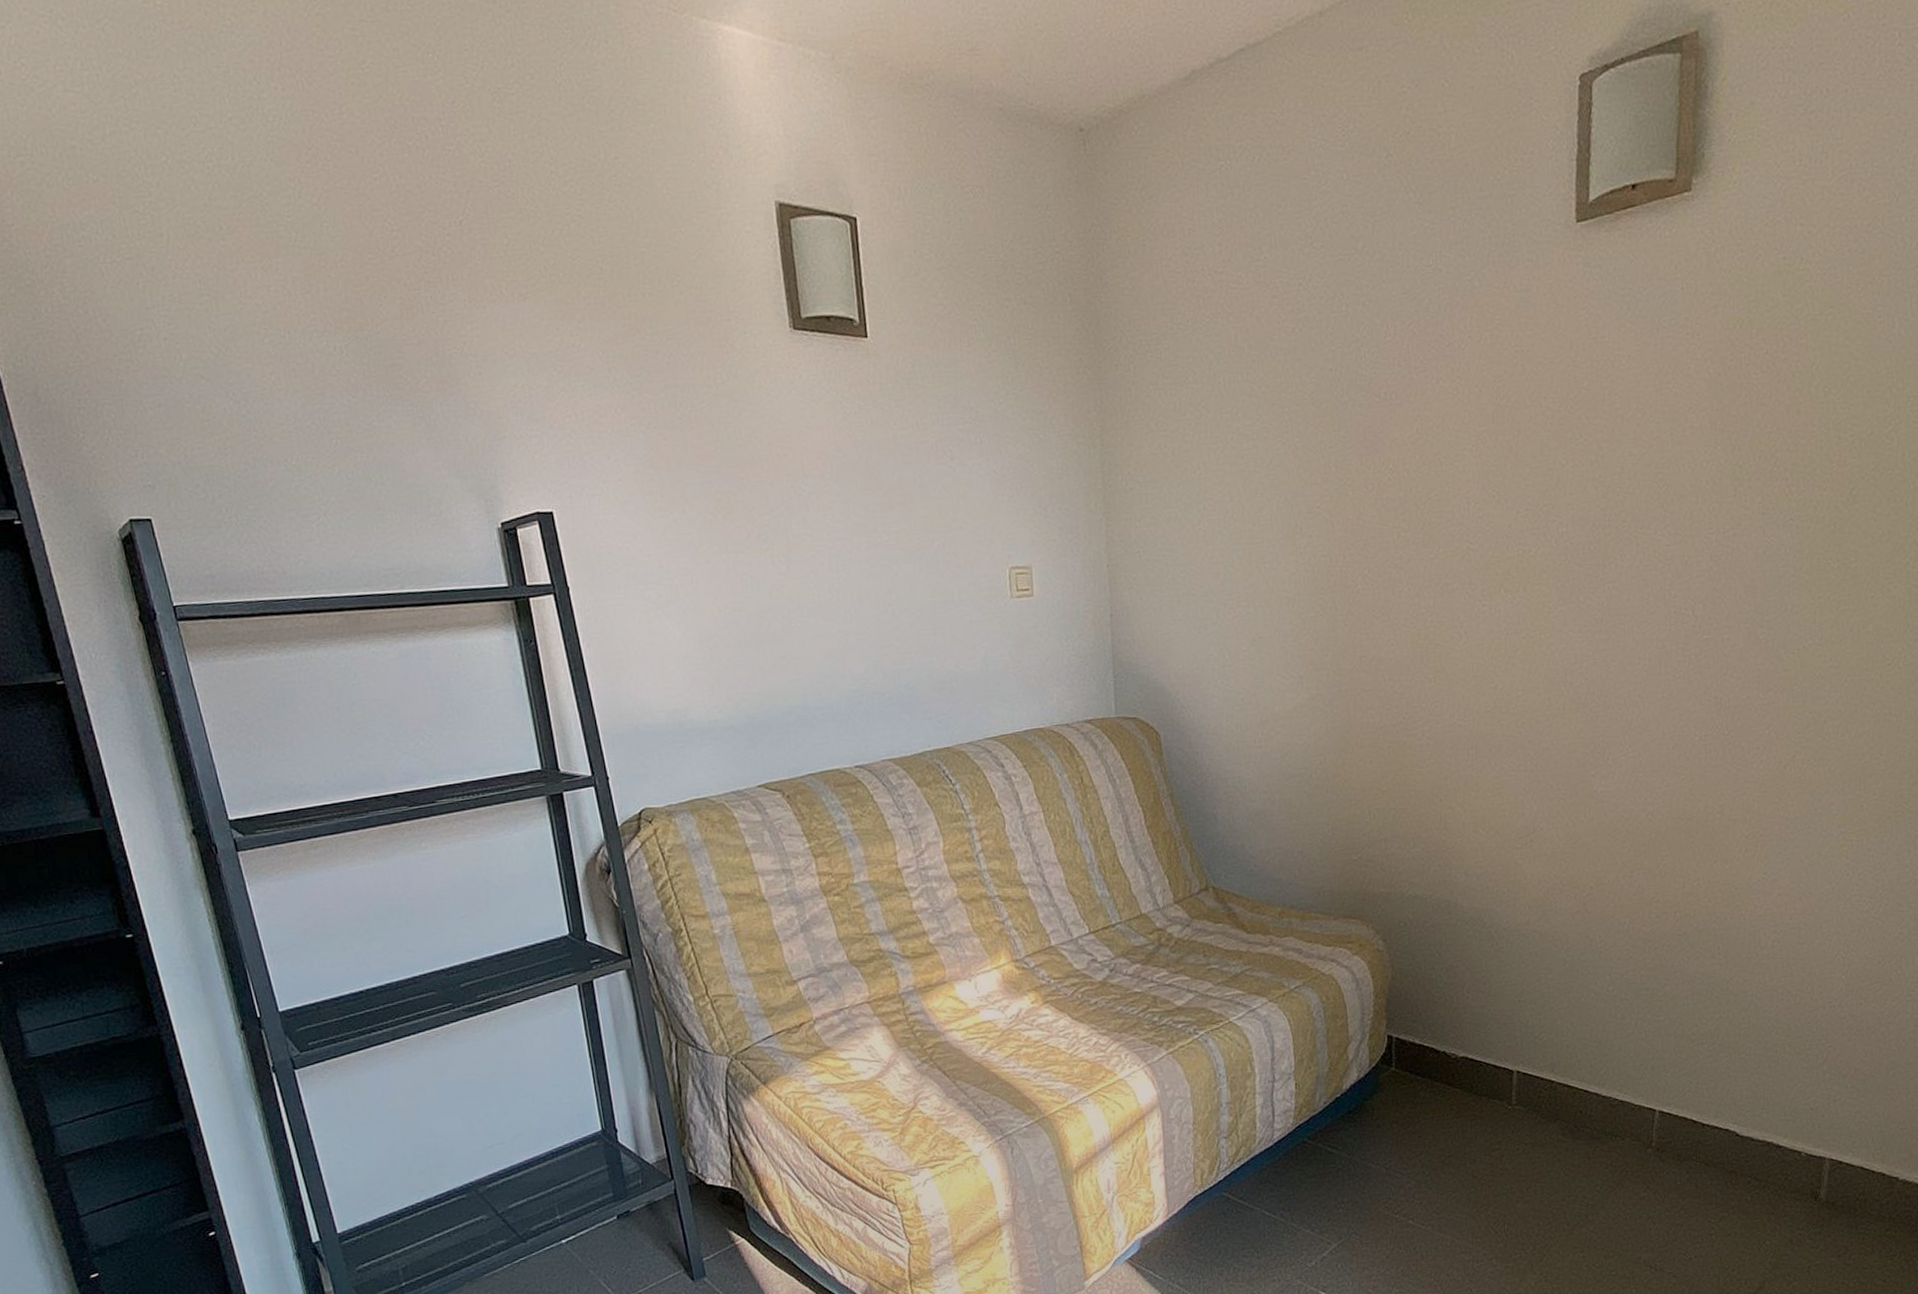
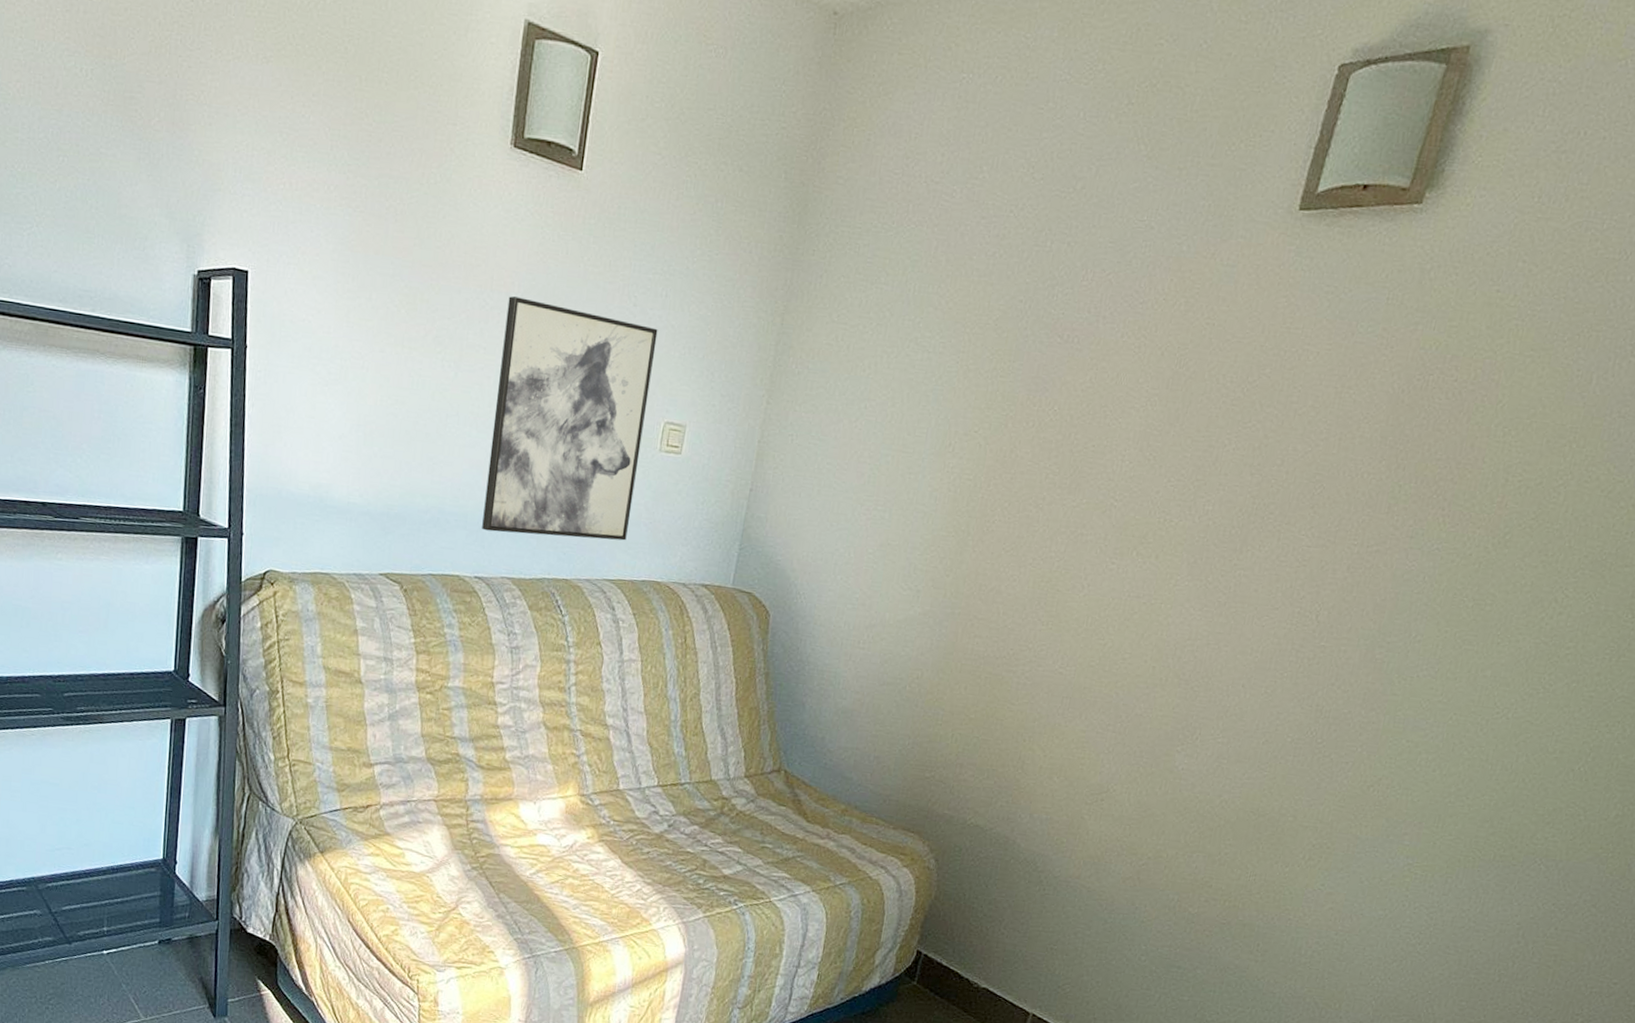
wall art: none [823,476,999,718] -> present [482,296,658,541]

